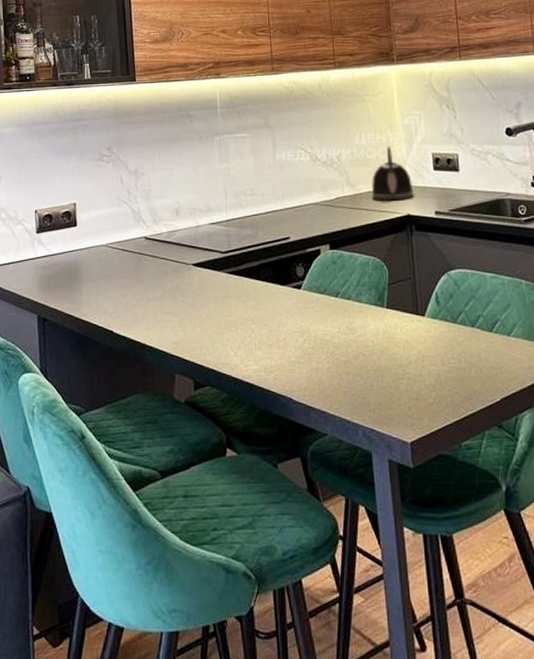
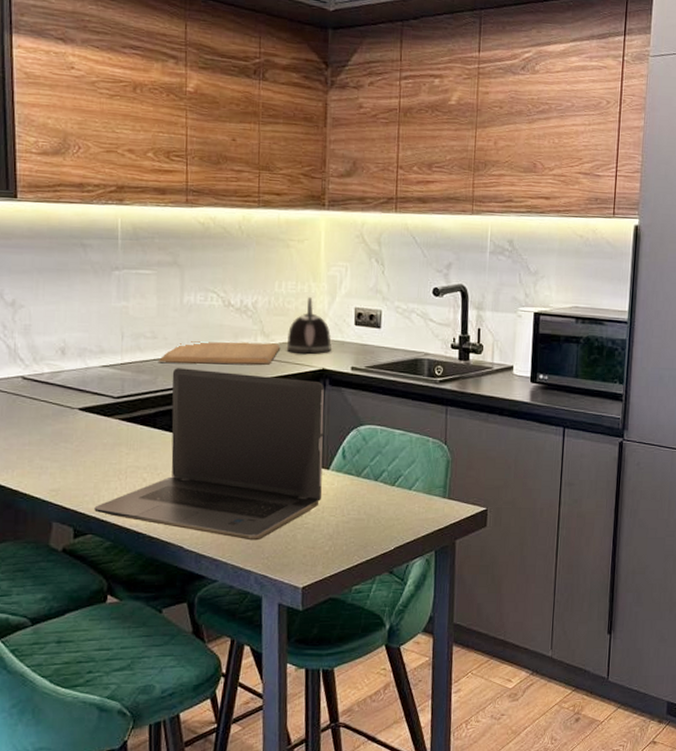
laptop computer: none [211,221,420,392] -> present [94,368,324,541]
chopping board: none [257,193,367,217] -> present [158,341,281,365]

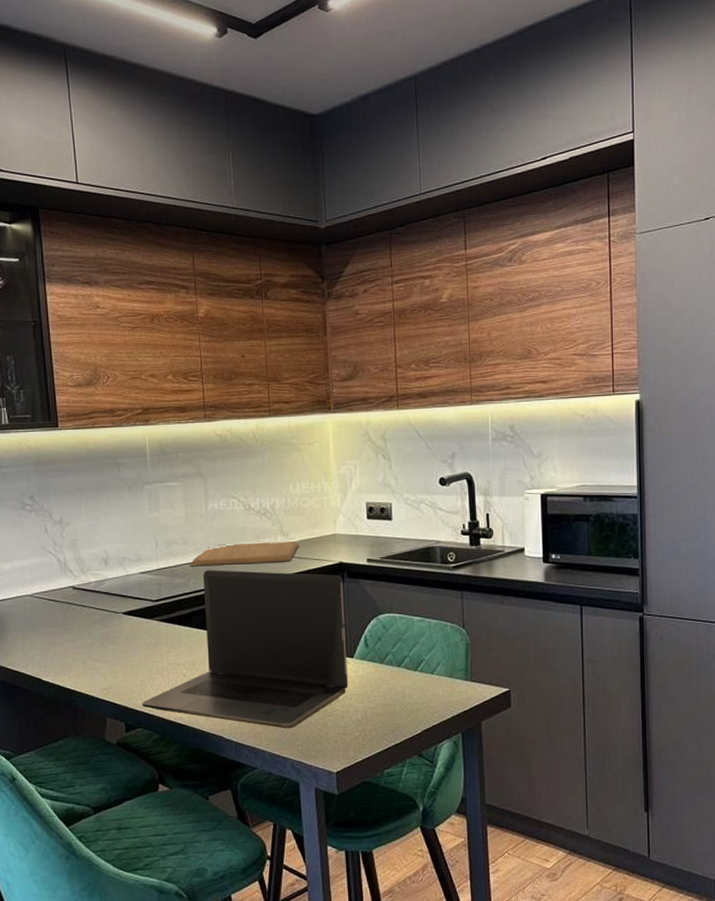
kettle: present [286,296,332,354] -> none [304,495,347,549]

